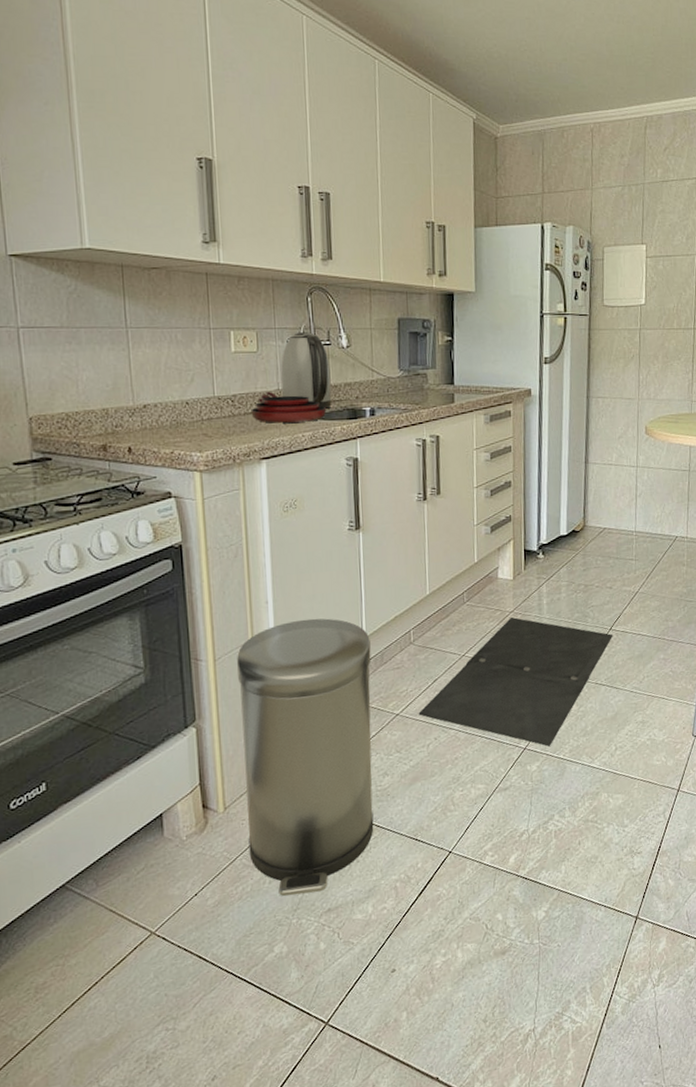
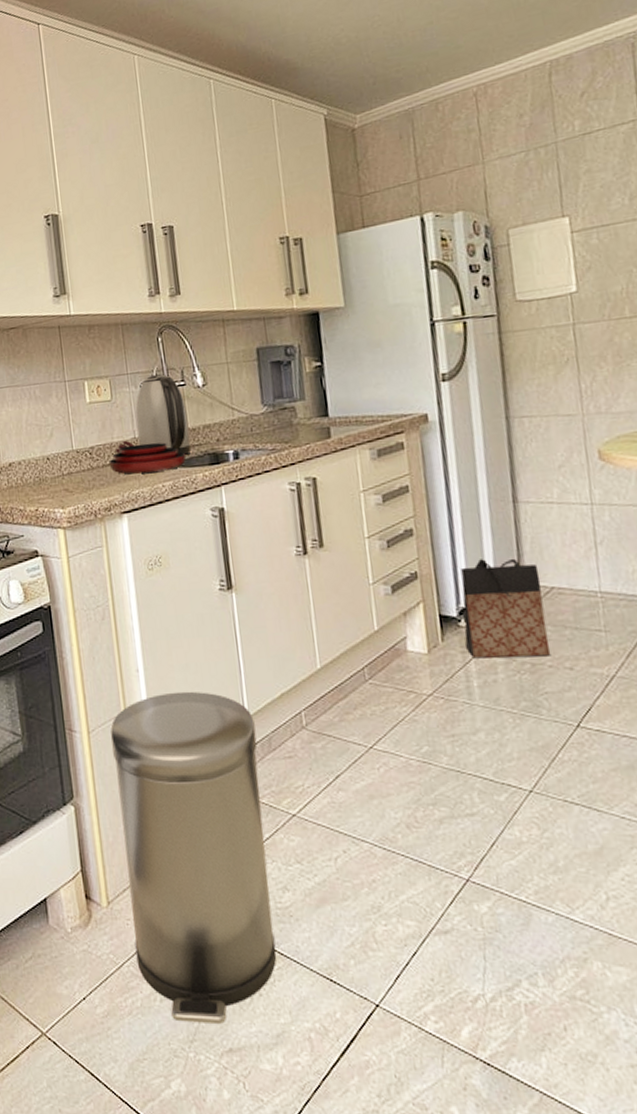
door mat: present [418,617,613,747] -> none [320,702,584,881]
bag: none [541,506,599,583] -> present [461,558,551,659]

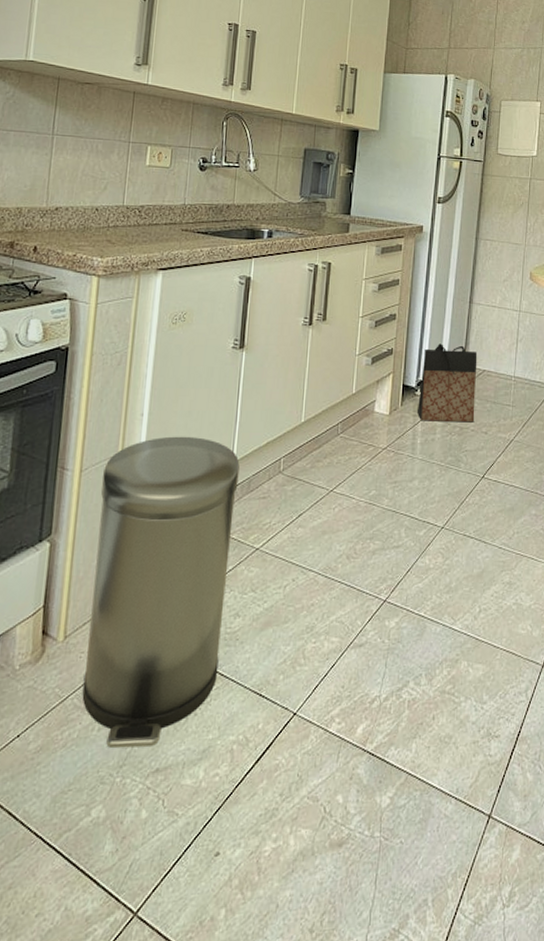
frying pan: present [109,440,186,474] -> none [155,205,228,238]
kettle: present [135,374,192,455] -> none [186,153,236,227]

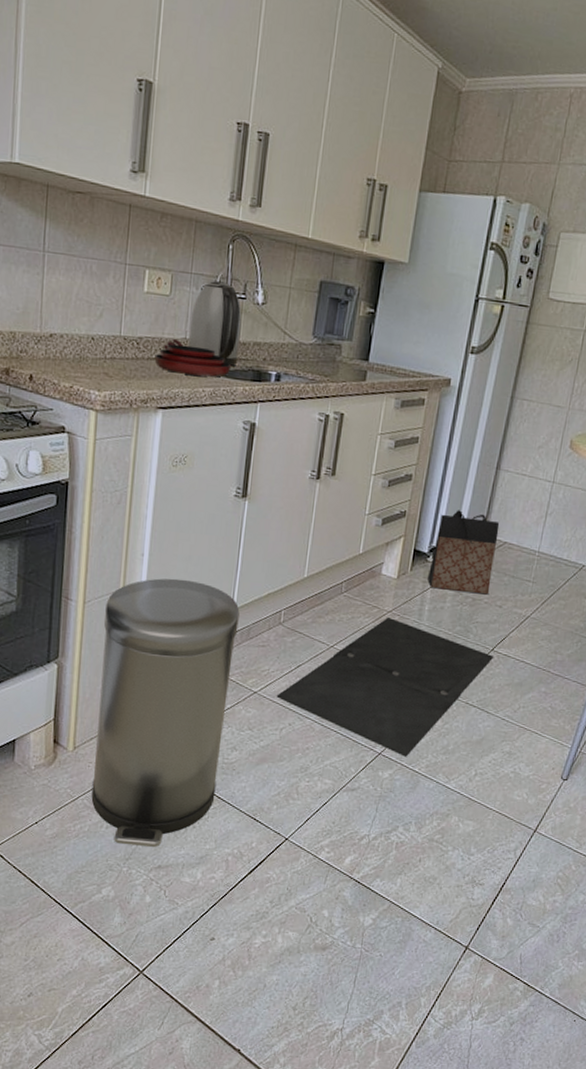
frying pan: none [155,205,228,238] -> present [154,338,232,377]
kettle: none [186,153,236,227] -> present [187,281,242,366]
door mat: none [279,455,485,601] -> present [276,618,494,757]

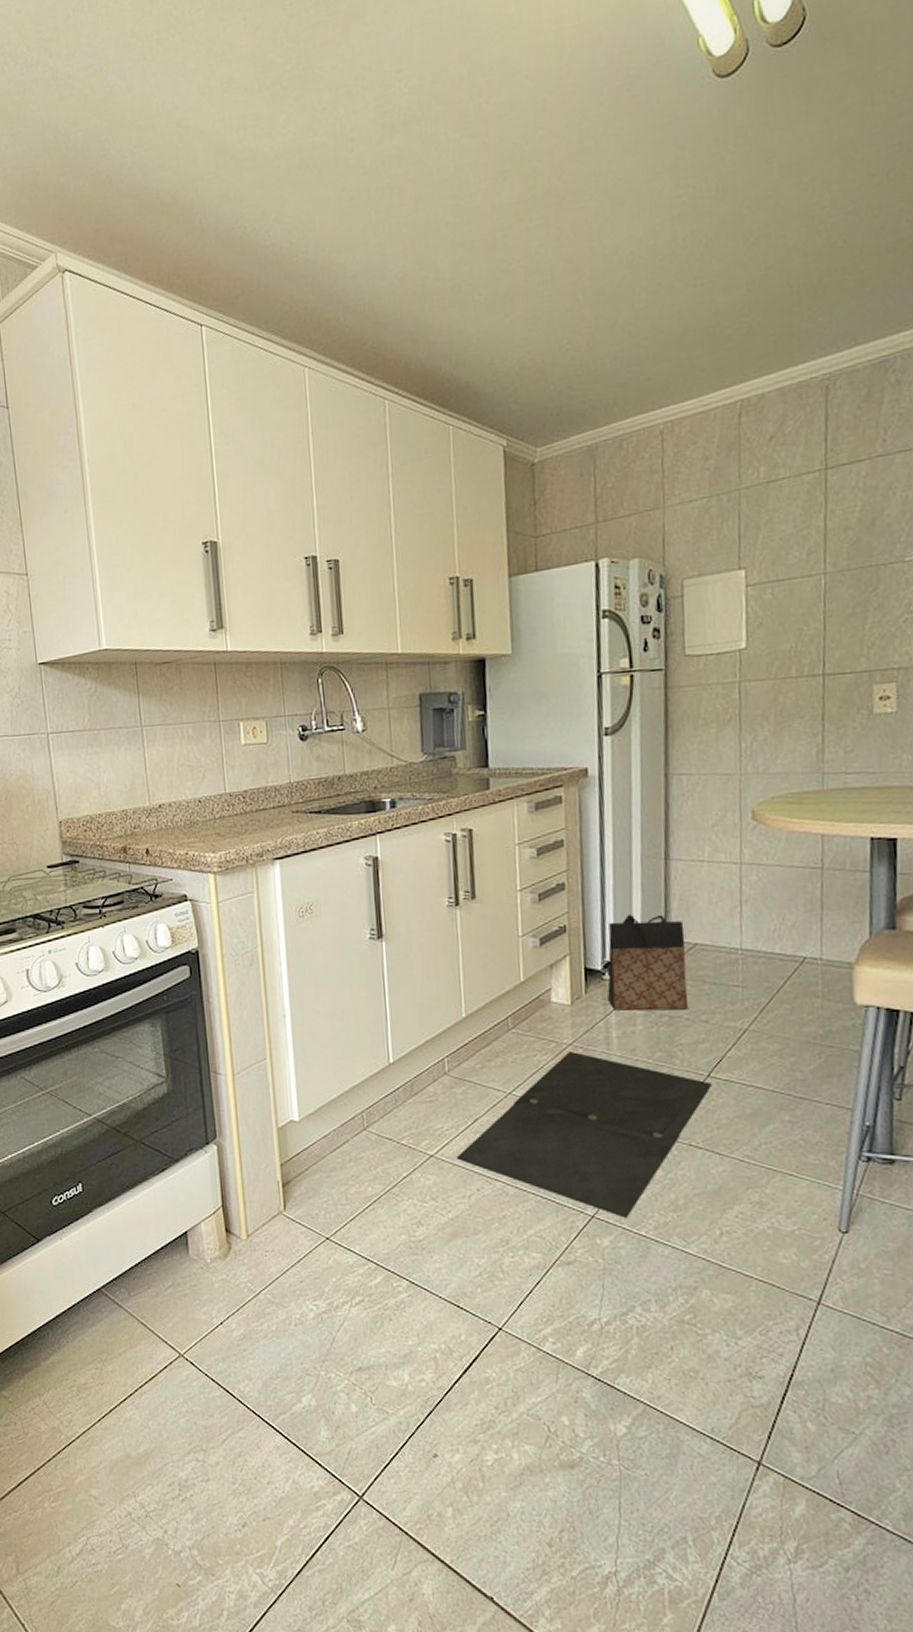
pedal bin: present [91,578,240,847] -> none [255,1037,408,1345]
frying pan: present [154,338,232,377] -> none [262,785,342,820]
kettle: present [187,281,242,366] -> none [292,717,348,802]

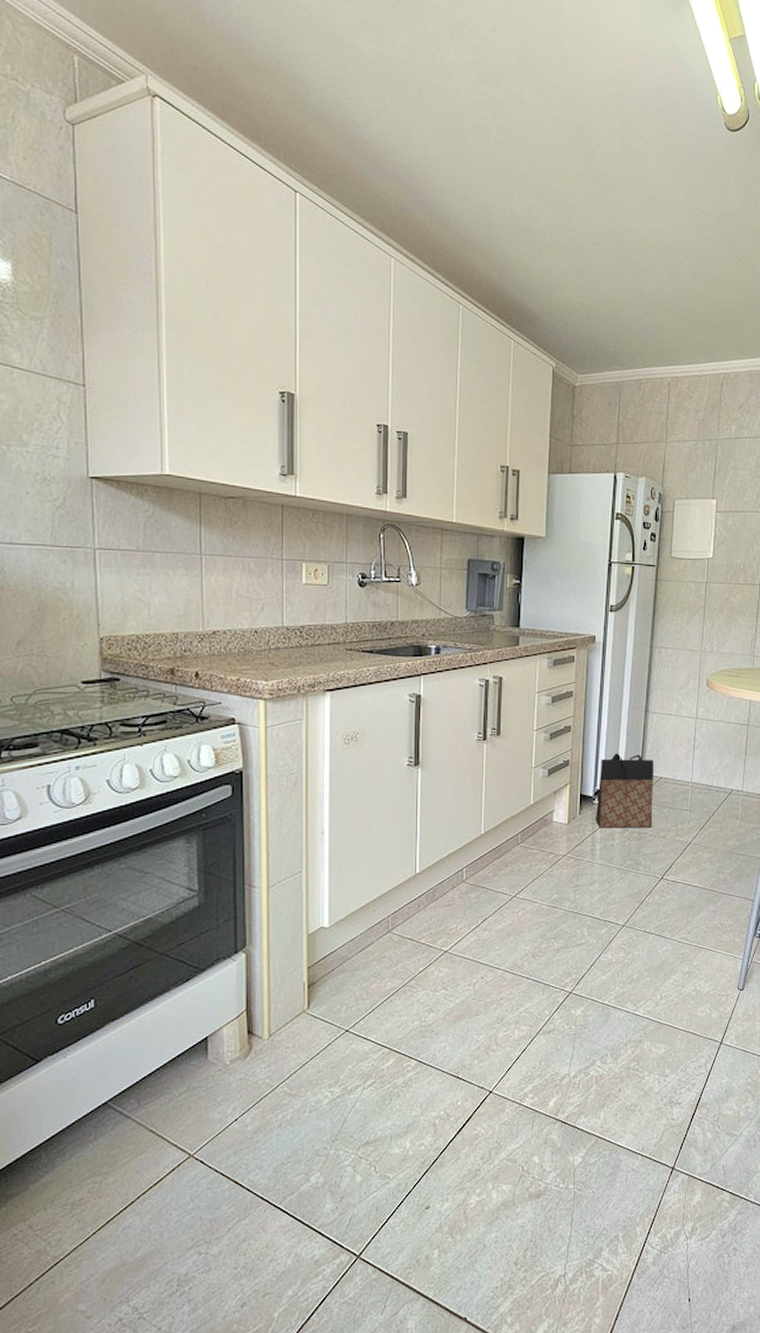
door mat: present [456,1052,713,1218] -> none [466,861,664,992]

